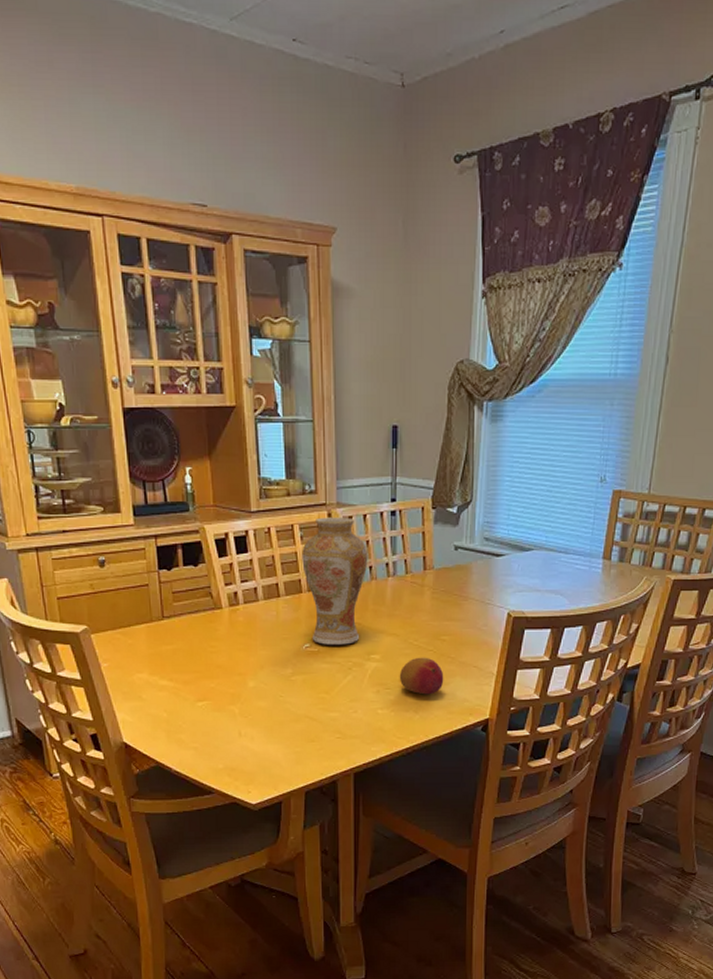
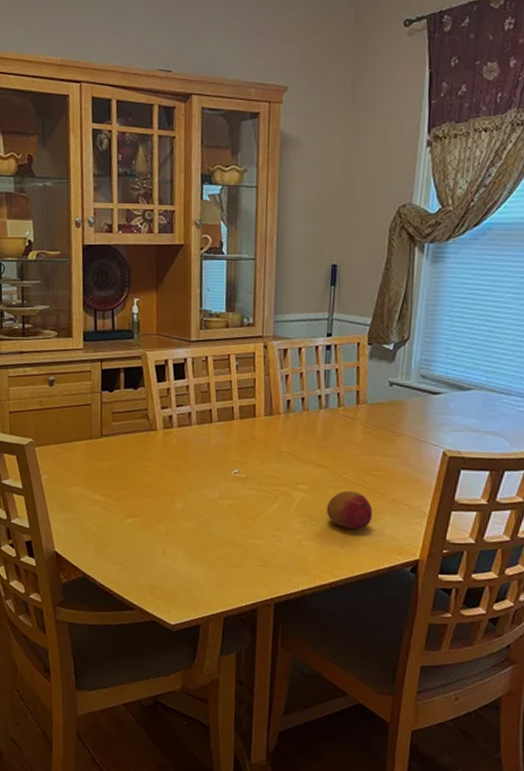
vase: present [302,517,368,645] -> none [236,349,301,473]

